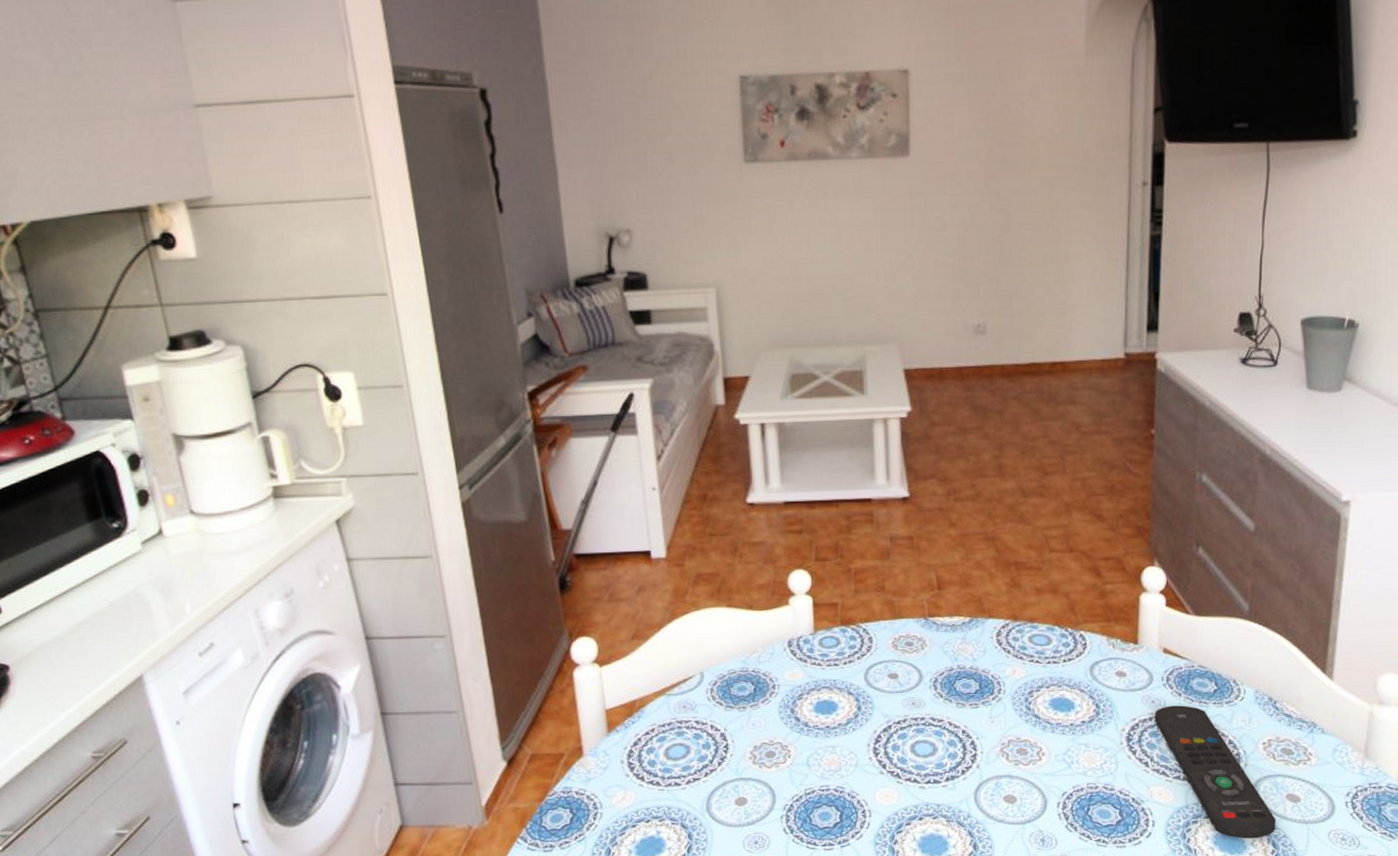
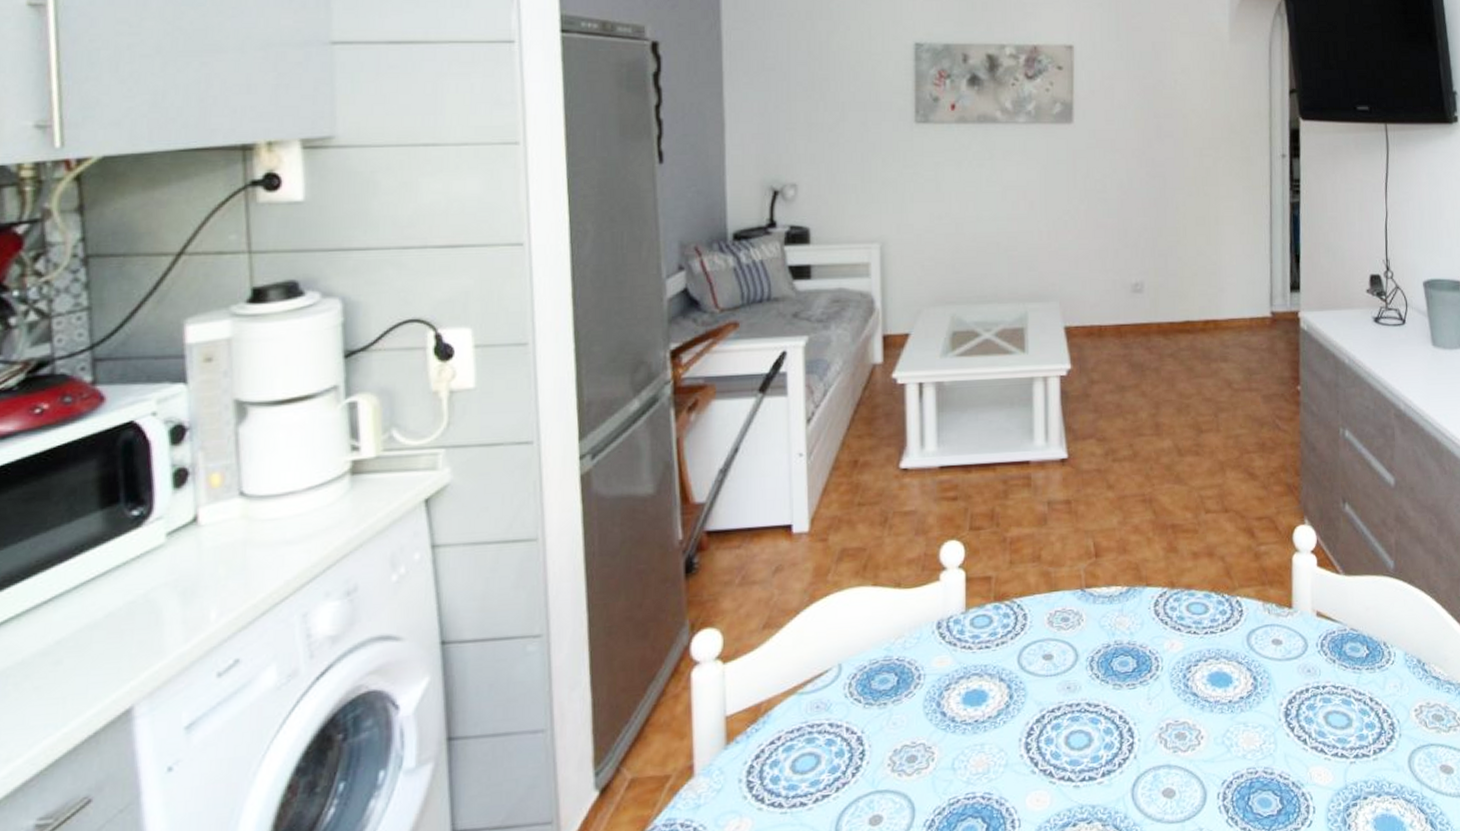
remote control: present [1155,705,1276,839] -> none [1311,673,1433,820]

